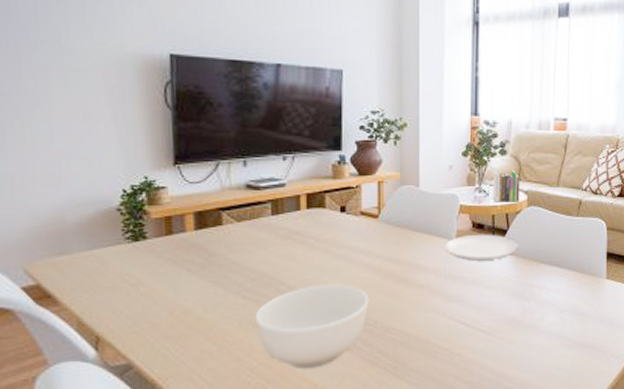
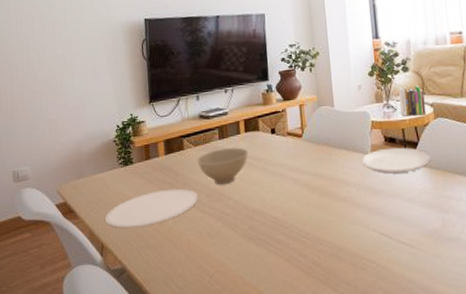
plate: none [102,270,239,318] -> present [105,188,198,229]
bowl: none [239,224,309,267] -> present [196,146,248,185]
bowl: present [255,284,369,368] -> none [211,198,301,276]

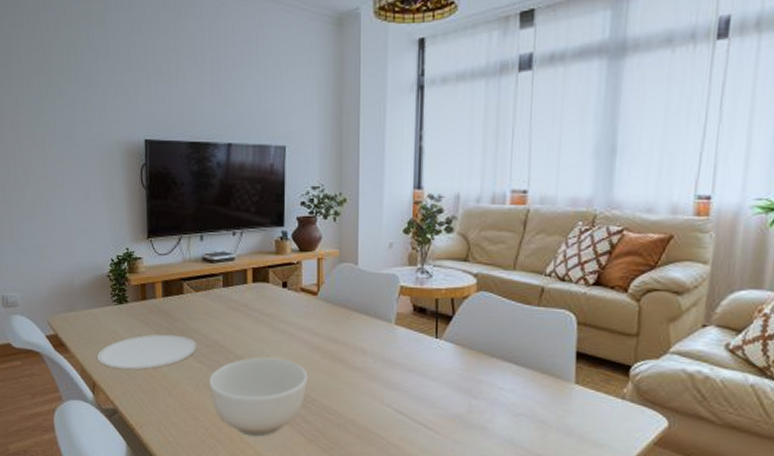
bowl: present [196,146,248,185] -> none [196,296,255,336]
bowl: none [211,198,301,276] -> present [209,357,308,436]
plate: present [362,147,431,174] -> none [384,318,465,349]
books: present [398,85,426,117] -> none [436,249,468,286]

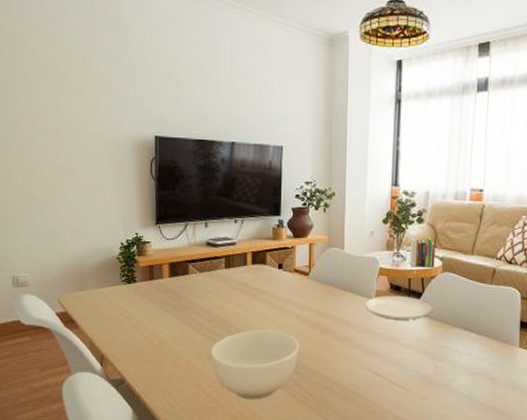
plate: present [97,334,196,370] -> none [106,310,200,344]
plate: none [384,318,465,349] -> present [365,295,433,320]
books: none [436,249,468,286] -> present [409,237,436,268]

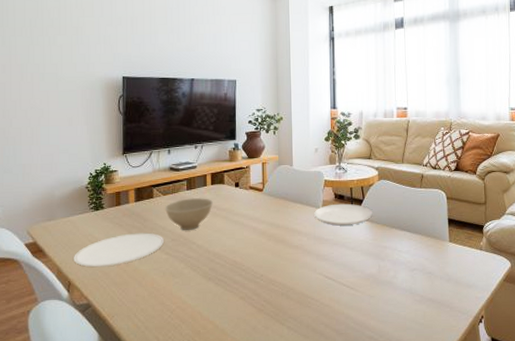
plate: none [106,310,200,344] -> present [74,233,164,268]
bowl: none [200,277,253,312] -> present [164,197,213,230]
bowl: present [211,330,300,399] -> none [174,244,257,312]
books: present [409,237,436,268] -> none [349,151,372,178]

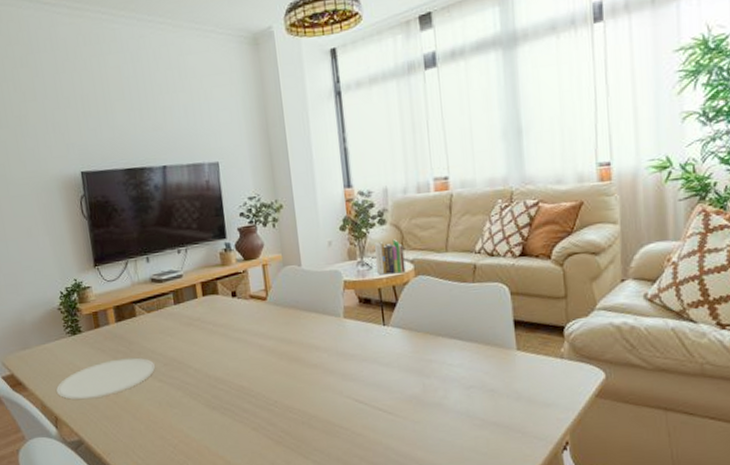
bowl: present [164,197,213,230] -> none [150,312,208,353]
plate: present [314,203,373,226] -> none [334,308,411,338]
books: none [349,151,372,178] -> present [374,239,406,275]

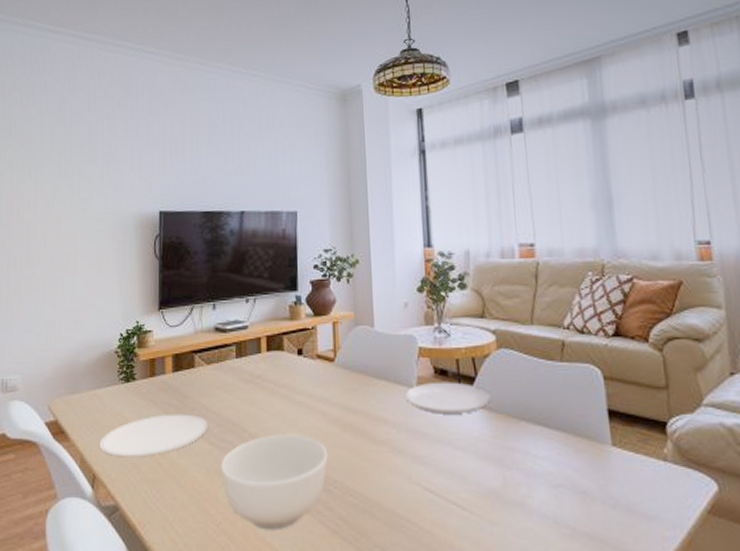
bowl: none [171,366,268,446] -> present [221,434,328,529]
plate: none [334,308,411,338] -> present [405,382,491,414]
books: present [374,239,406,275] -> none [453,306,487,344]

